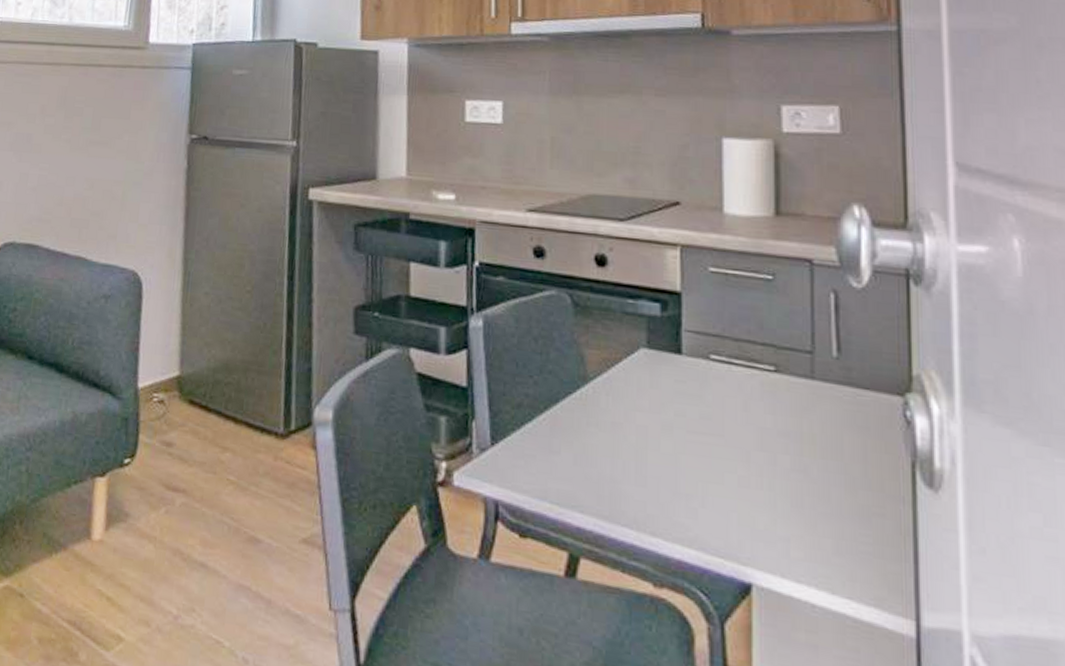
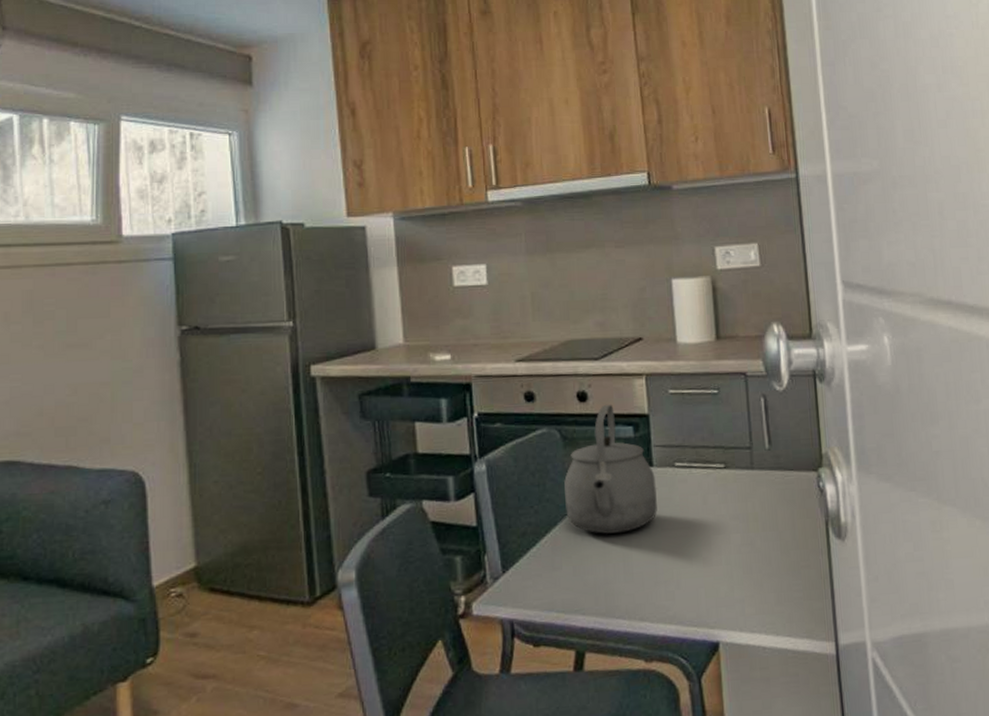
tea kettle: none [570,273,684,426] -> present [564,404,657,534]

